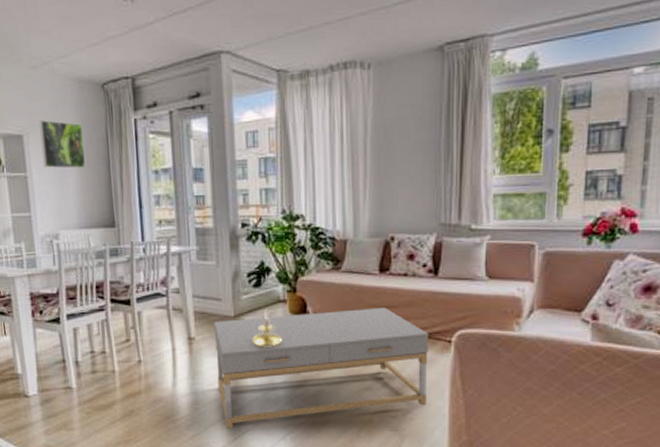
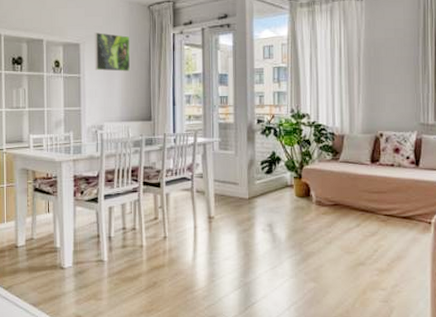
coffee table: present [214,307,429,428] -> none [231,193,413,299]
candle holder: present [252,309,282,347] -> none [263,193,289,226]

